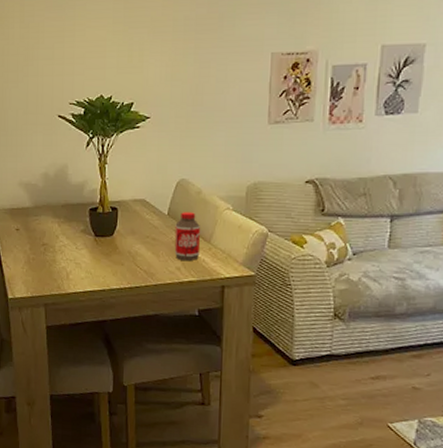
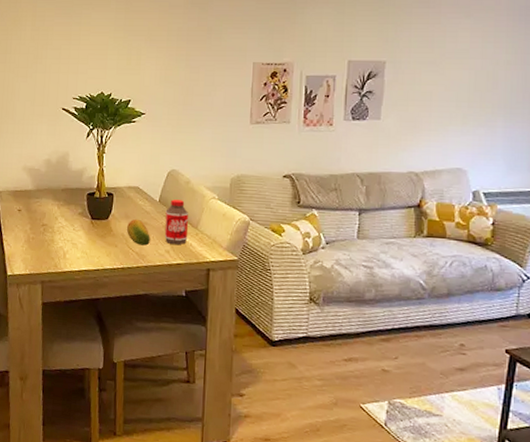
fruit: none [133,235,159,263] -> present [126,220,150,246]

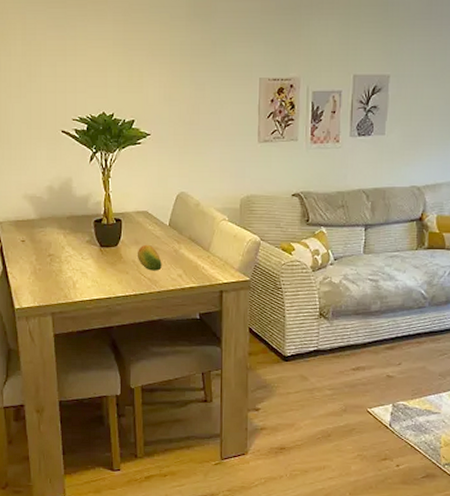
bottle: present [164,199,189,245] -> none [176,223,200,268]

